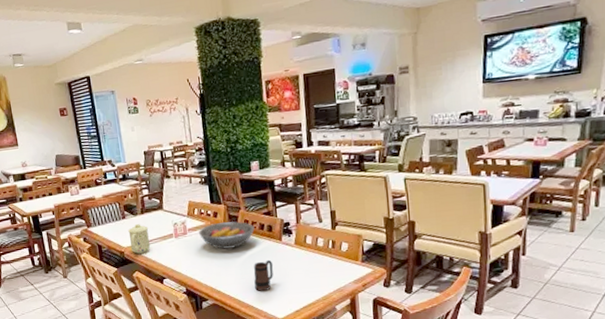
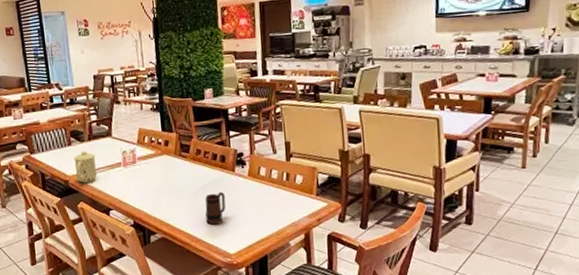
fruit bowl: present [198,221,255,249] -> none [148,150,207,180]

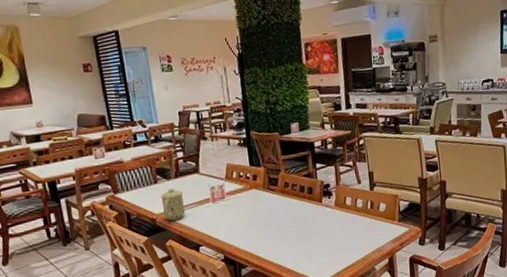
mug: present [205,191,226,226] -> none [294,222,314,256]

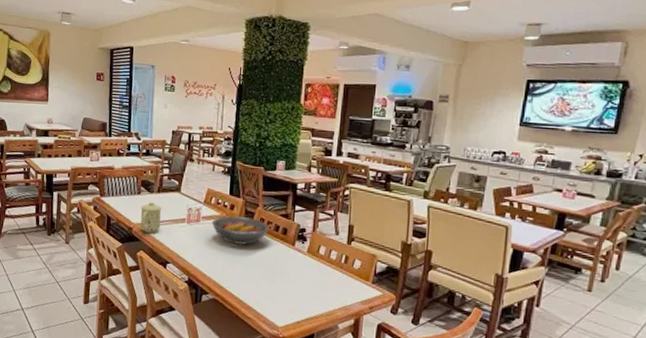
fruit bowl: none [237,184,295,213] -> present [211,216,270,245]

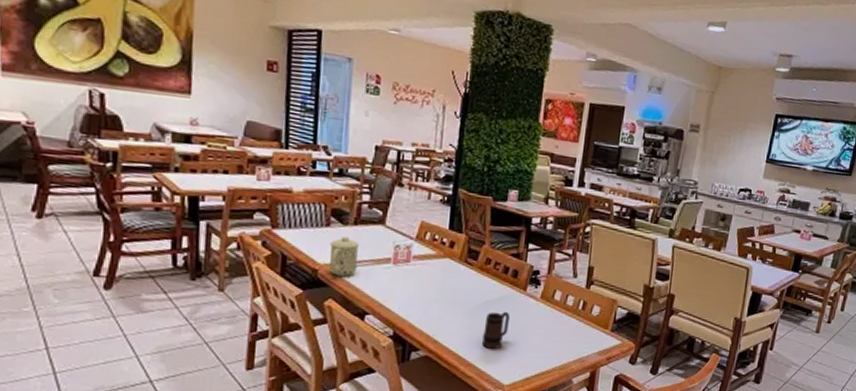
fruit bowl: present [211,216,270,245] -> none [425,255,497,290]
mug: none [259,263,282,296] -> present [482,311,511,350]

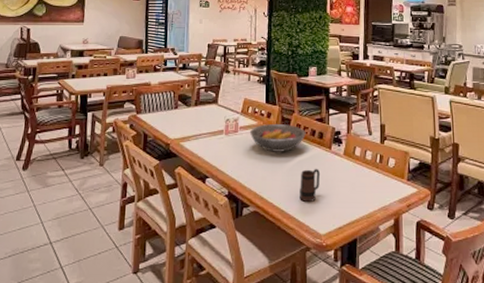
mug: present [329,237,360,276] -> none [178,116,200,147]
fruit bowl: none [425,255,497,290] -> present [249,124,306,152]

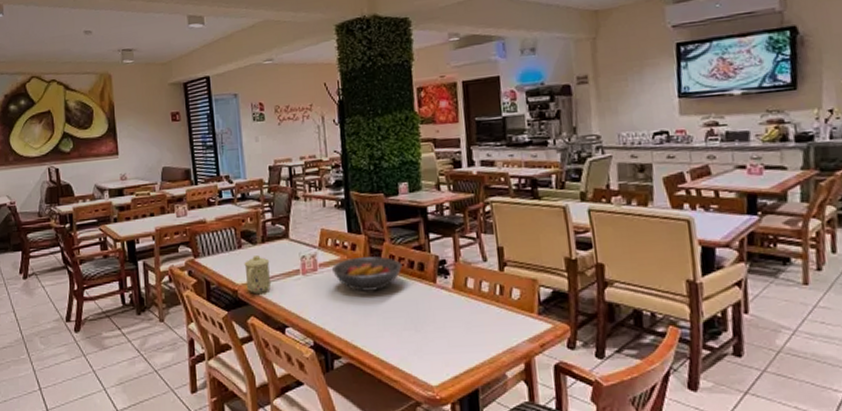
mug: none [178,116,200,147] -> present [244,256,271,293]
mug: present [300,168,321,203] -> none [400,307,426,350]

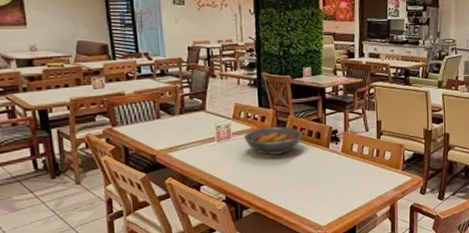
mug: present [244,256,271,293] -> none [162,125,188,158]

